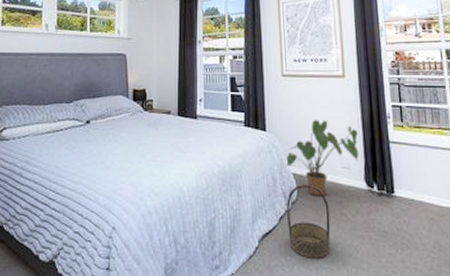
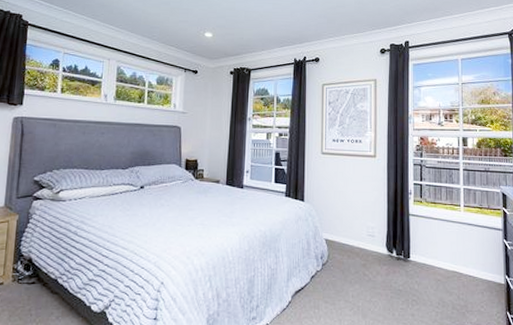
house plant: present [286,120,359,195] -> none [320,193,383,258]
basket: present [287,184,331,258] -> none [318,248,354,312]

